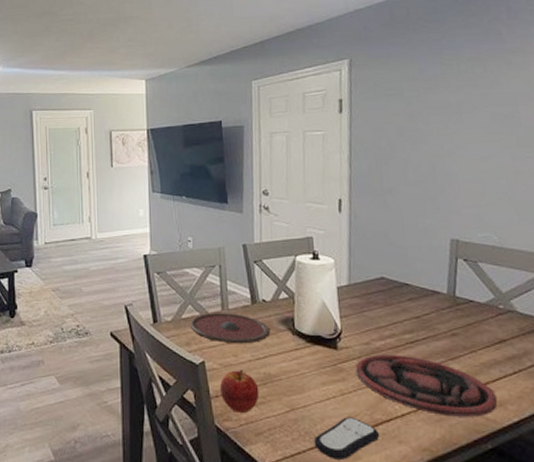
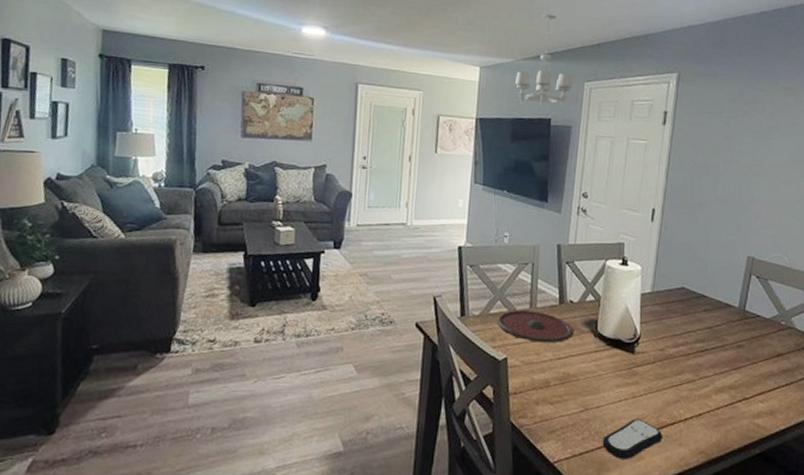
chandelier: none [182,19,239,112] -> present [515,14,573,108]
apple: present [220,370,260,413] -> none [519,368,557,411]
plate: present [356,355,498,417] -> none [649,361,770,424]

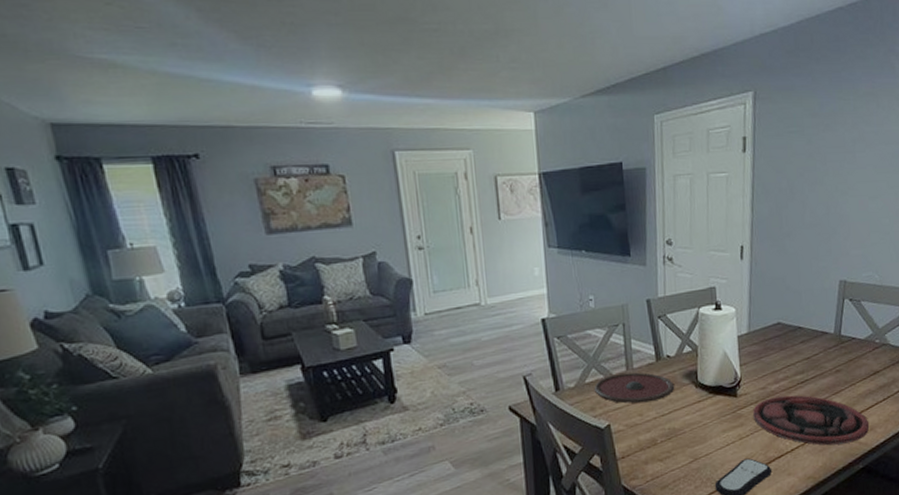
chandelier: present [515,14,573,108] -> none [576,38,641,152]
plate: none [649,361,770,424] -> present [753,395,870,446]

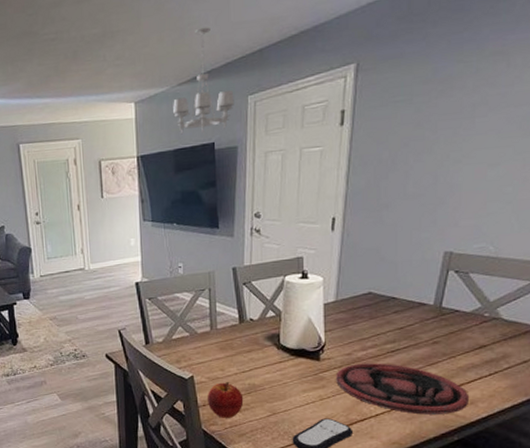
chandelier: none [576,38,641,152] -> present [173,27,234,135]
plate: present [593,372,675,404] -> none [179,332,257,360]
apple: none [626,428,665,470] -> present [208,382,244,418]

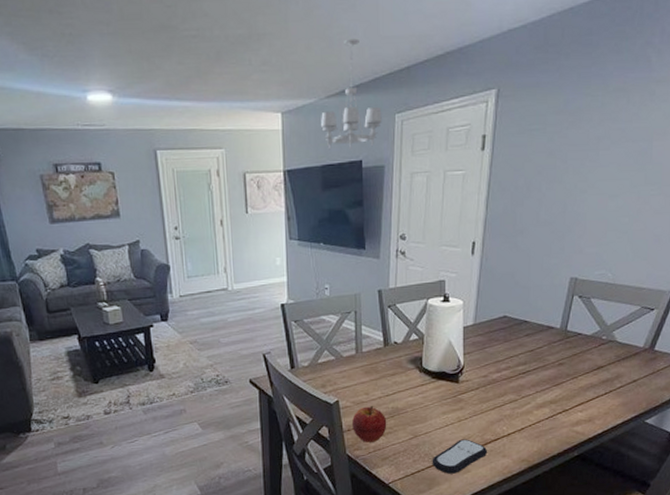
plate: present [336,363,470,415] -> none [473,384,588,433]

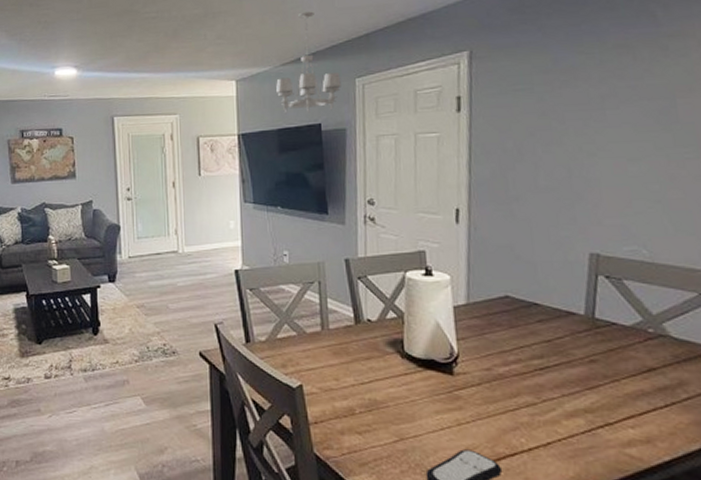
apple: present [352,406,387,443] -> none [320,395,364,441]

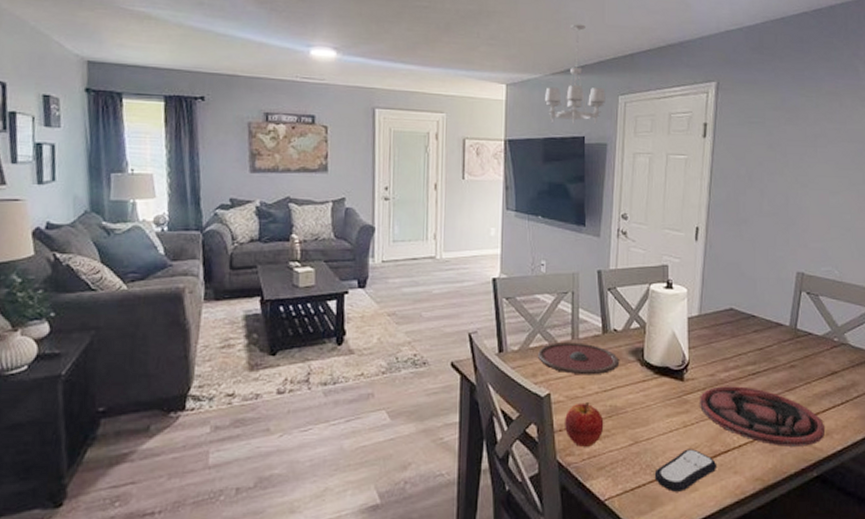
plate: none [285,333,377,367] -> present [537,342,620,375]
apple: none [320,395,364,441] -> present [565,402,604,447]
plate: none [475,382,645,454] -> present [700,386,826,446]

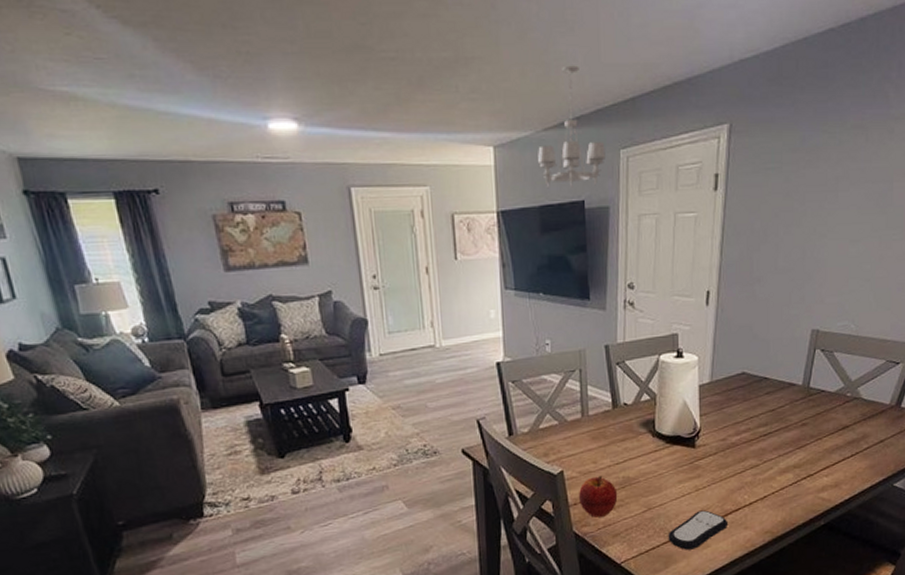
plate: present [537,342,620,375] -> none [547,419,631,451]
plate: present [700,386,826,446] -> none [711,447,834,501]

